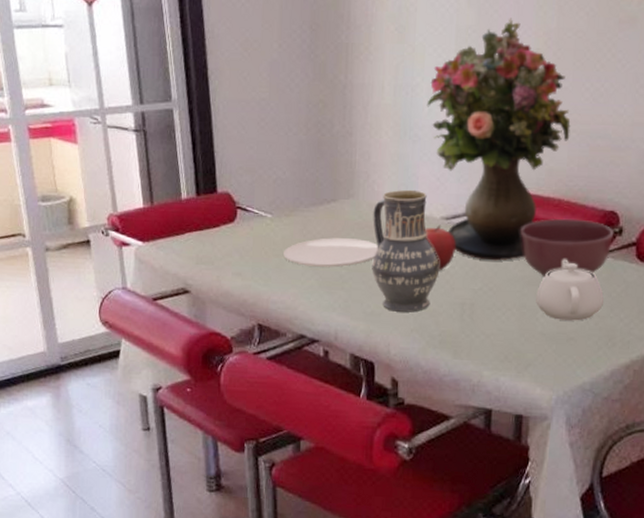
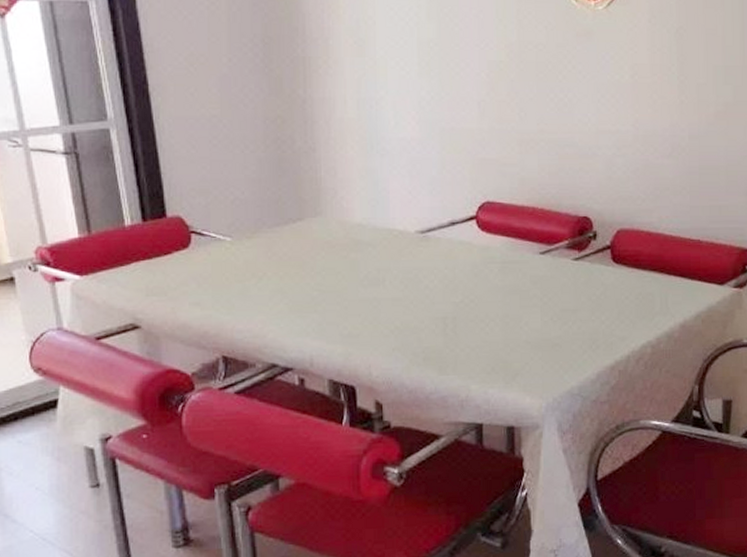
plate: present [284,238,378,268] -> none [247,258,351,290]
vase: present [372,189,440,312] -> none [343,204,418,331]
fruit: present [425,224,456,271] -> none [400,239,433,286]
bouquet: present [426,18,571,261] -> none [392,31,539,272]
bowl: present [520,218,613,278] -> none [497,226,588,286]
teapot: present [536,259,604,321] -> none [518,266,584,327]

